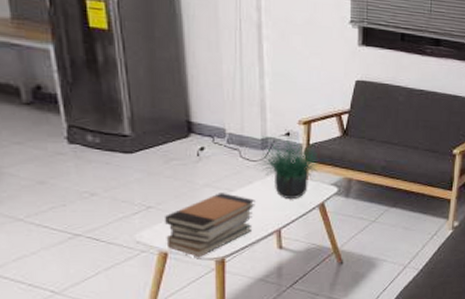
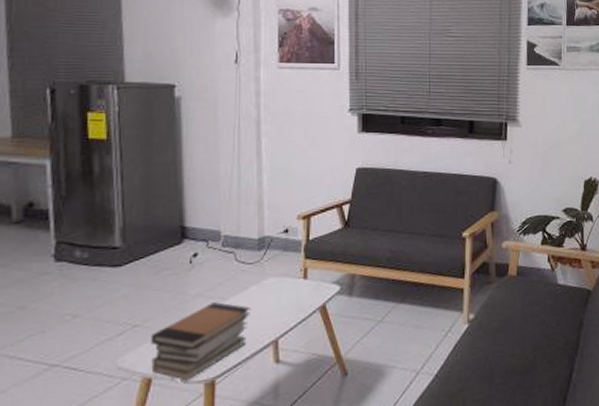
potted plant: present [255,133,323,198] -> none [251,228,323,303]

